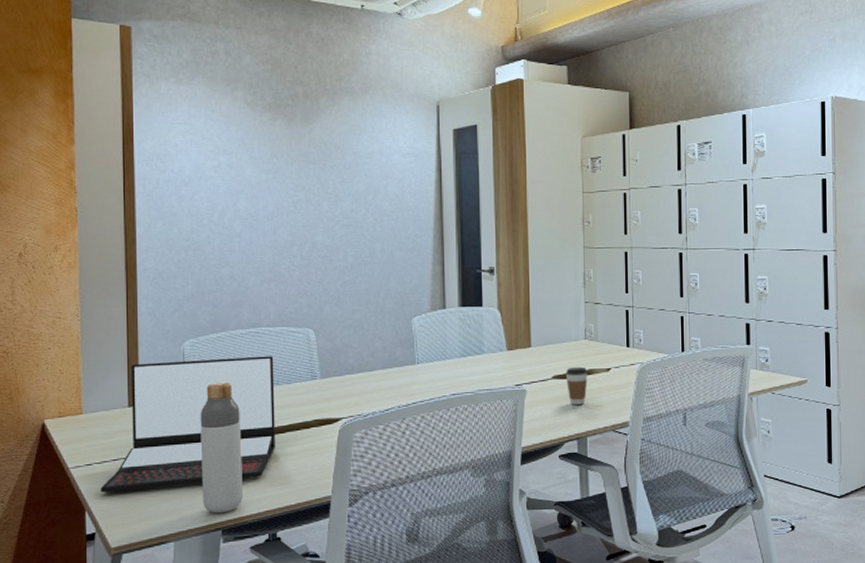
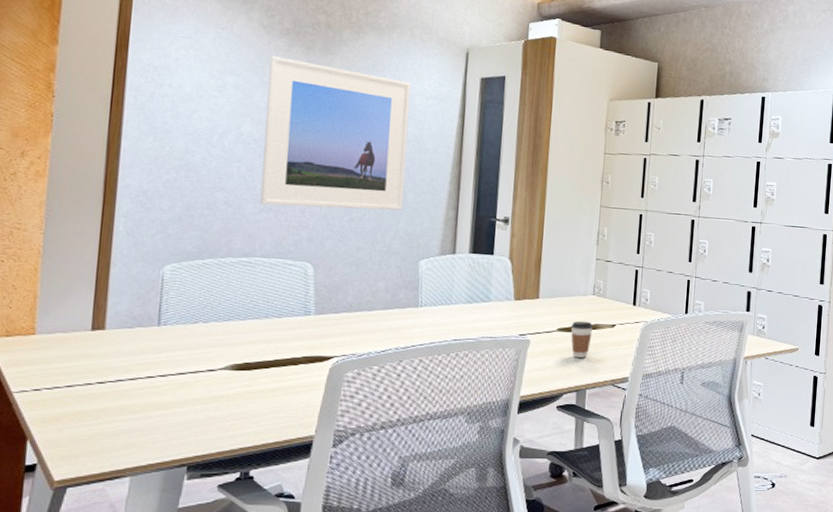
laptop: present [101,356,275,493] -> none [48,285,265,421]
bottle: present [200,382,243,514] -> none [168,310,222,449]
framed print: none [256,130,391,276] -> present [259,55,411,211]

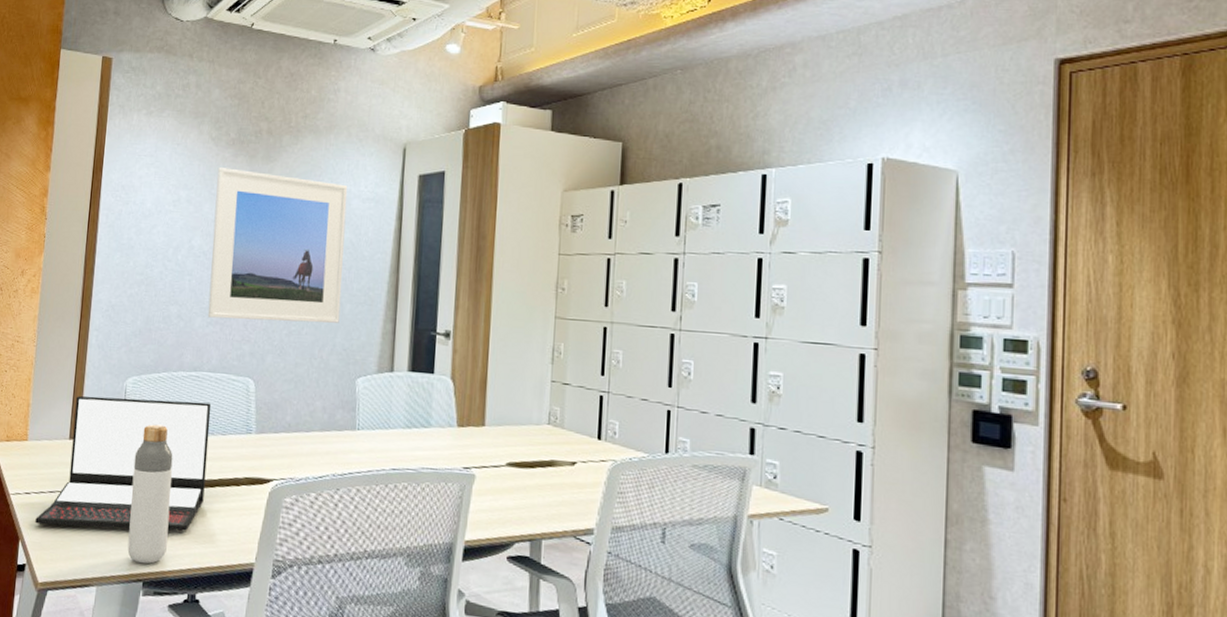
laptop: none [48,285,265,421] -> present [35,396,212,532]
bottle: none [168,310,222,449] -> present [127,424,173,564]
coffee cup: present [570,320,593,358] -> none [522,455,549,501]

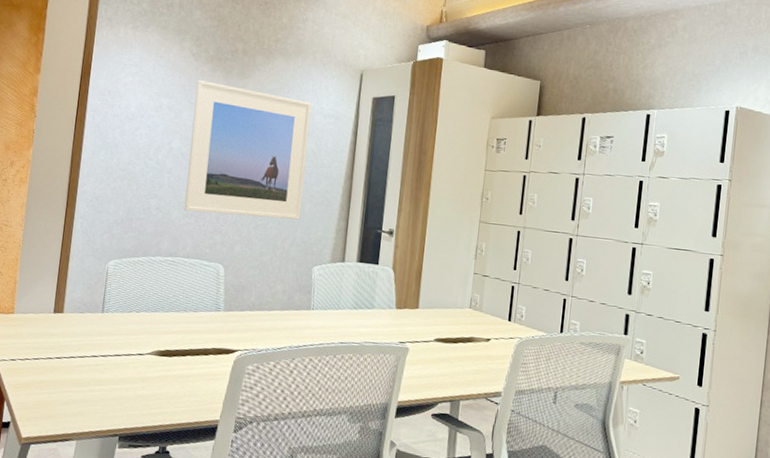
laptop: present [35,396,212,532] -> none [20,275,185,394]
bottle: present [127,424,173,564] -> none [105,301,150,421]

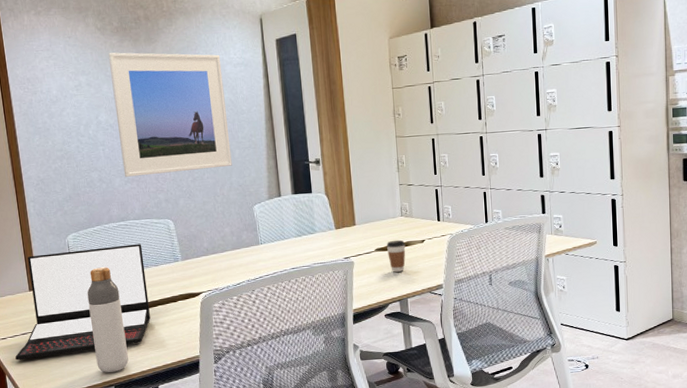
laptop: none [20,275,185,394] -> present [15,244,151,360]
bottle: none [105,301,150,421] -> present [87,267,129,373]
coffee cup: none [447,332,469,369] -> present [386,239,406,272]

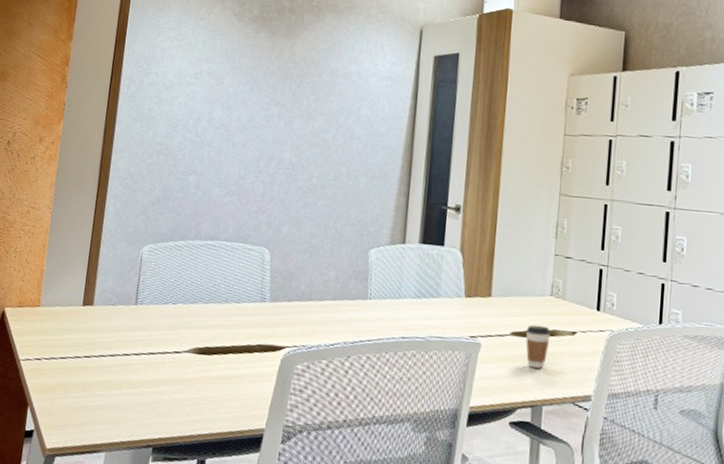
laptop: present [15,244,151,360] -> none [45,263,227,398]
bottle: present [87,267,129,373] -> none [138,291,187,430]
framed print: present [108,52,232,177] -> none [225,41,366,196]

